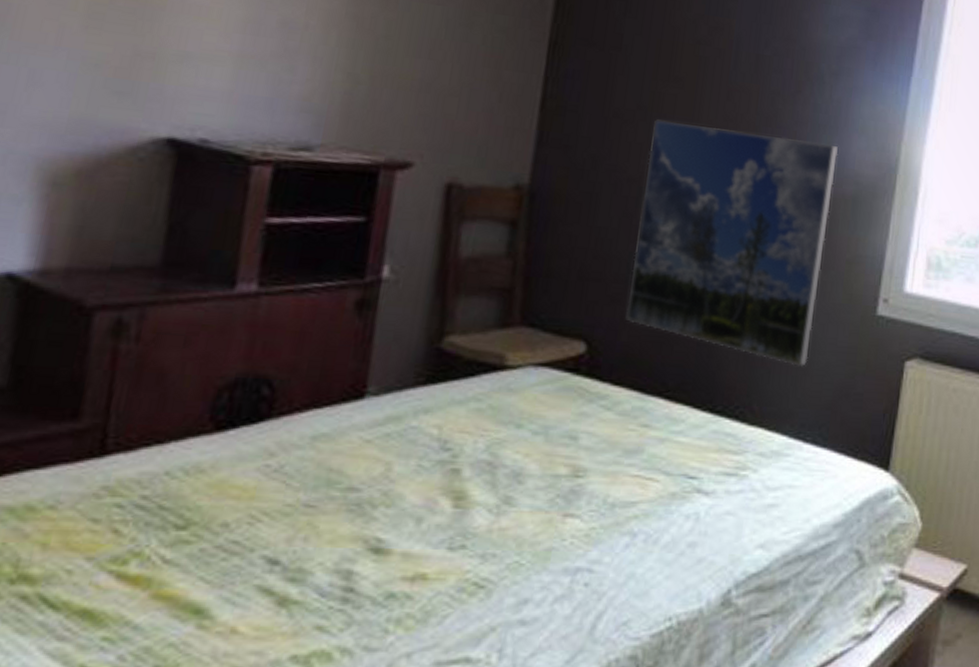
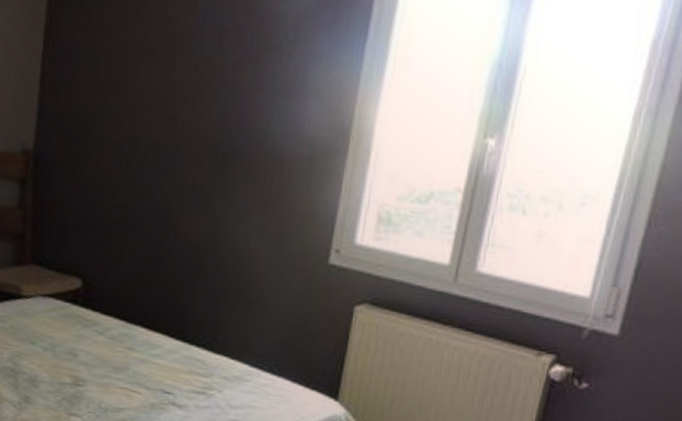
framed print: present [625,119,838,366] -> none [112,91,295,306]

